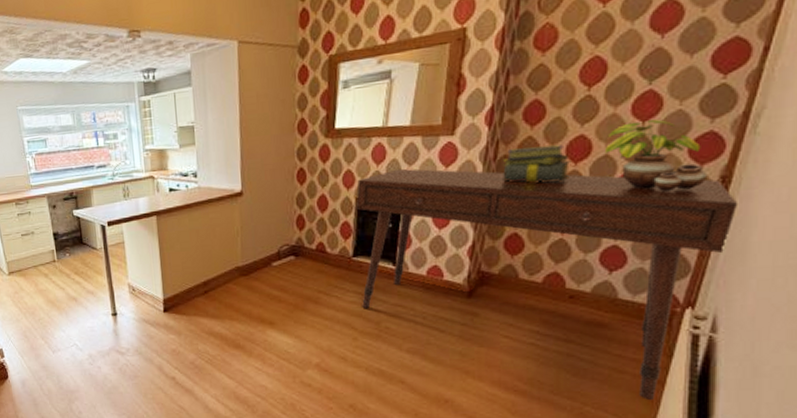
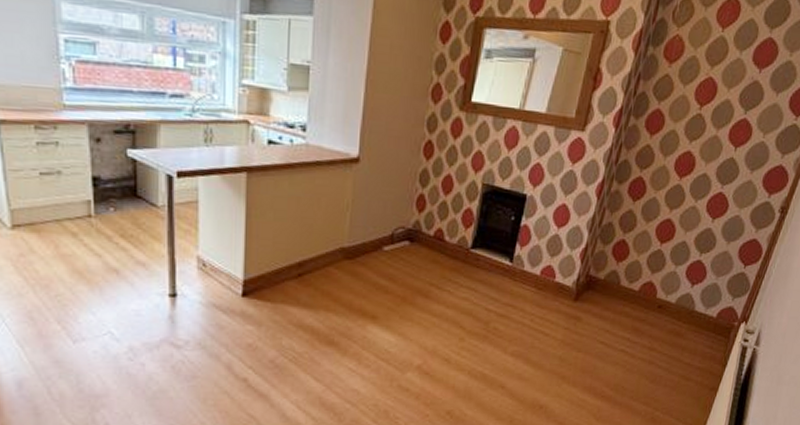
desk: present [356,168,739,401] -> none [473,158,789,406]
stack of books: present [502,145,571,183] -> none [620,155,678,194]
potted plant: present [605,119,708,191] -> none [704,146,773,216]

